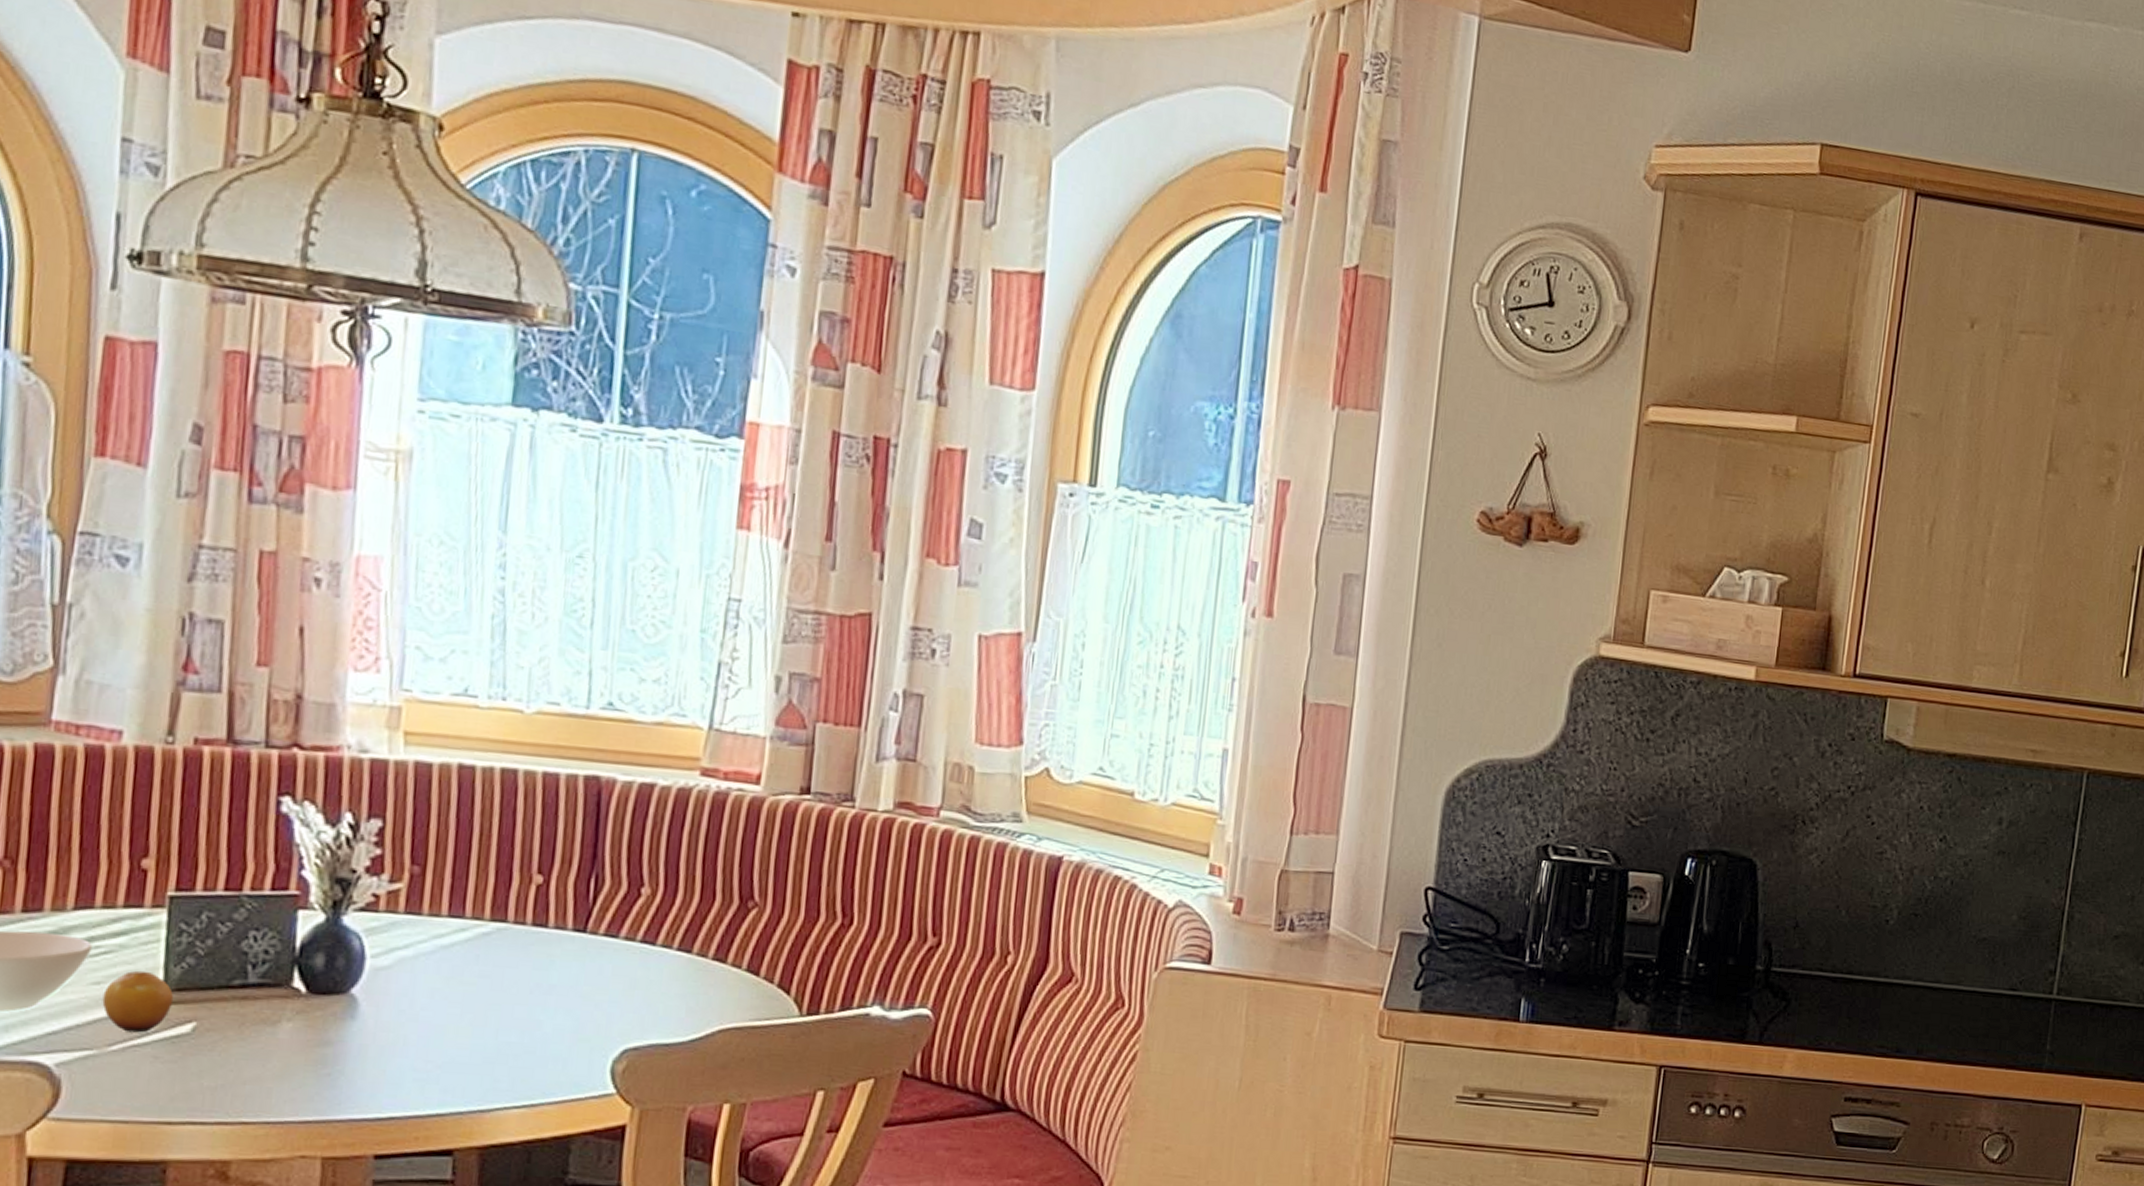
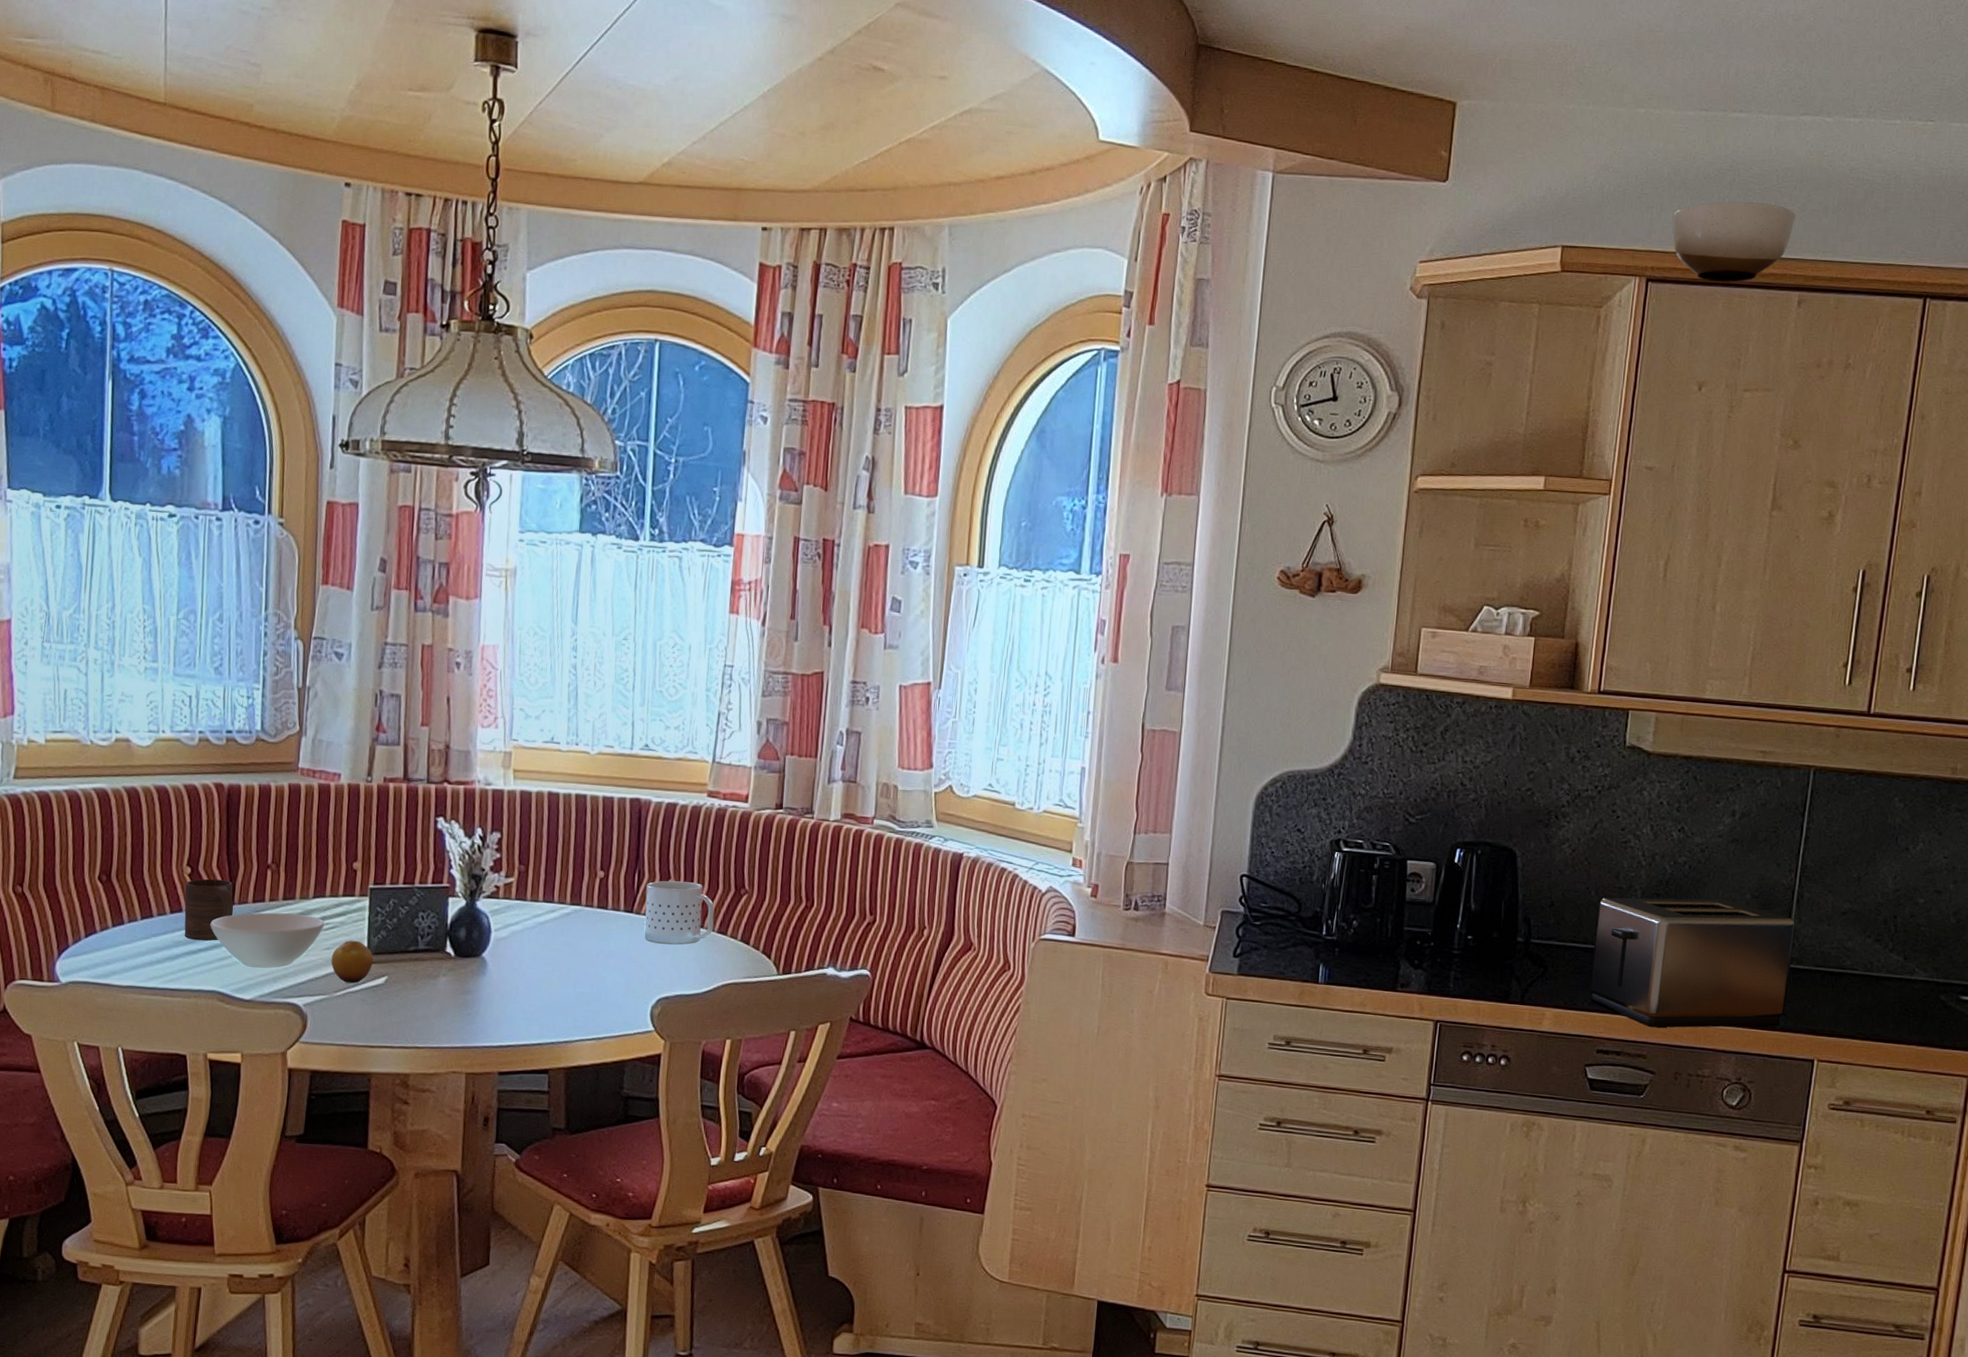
mug: none [603,888,709,977] -> present [644,880,715,945]
toaster: none [1837,918,2065,1071] -> present [1589,897,1796,1029]
bowl: none [1945,110,2079,206] -> present [1672,201,1796,283]

